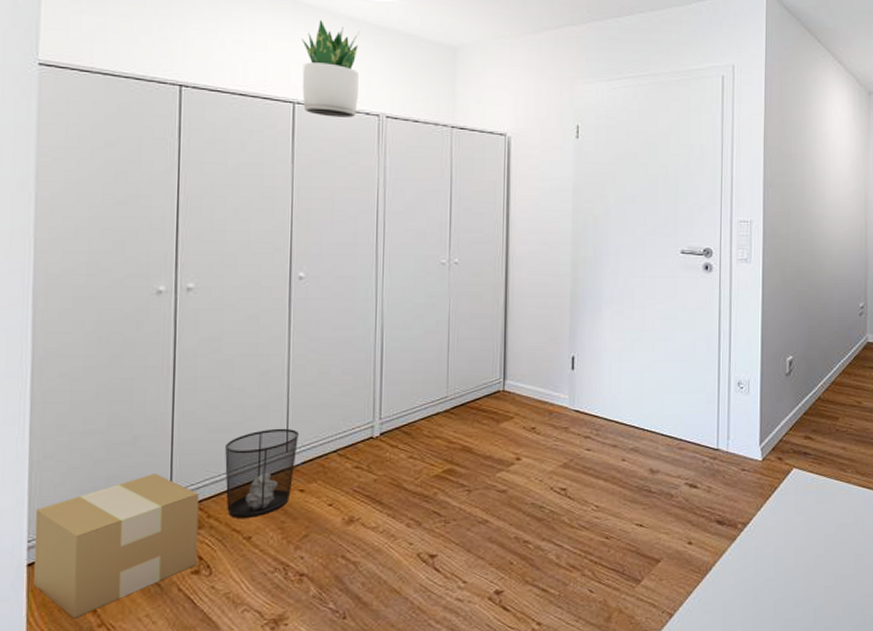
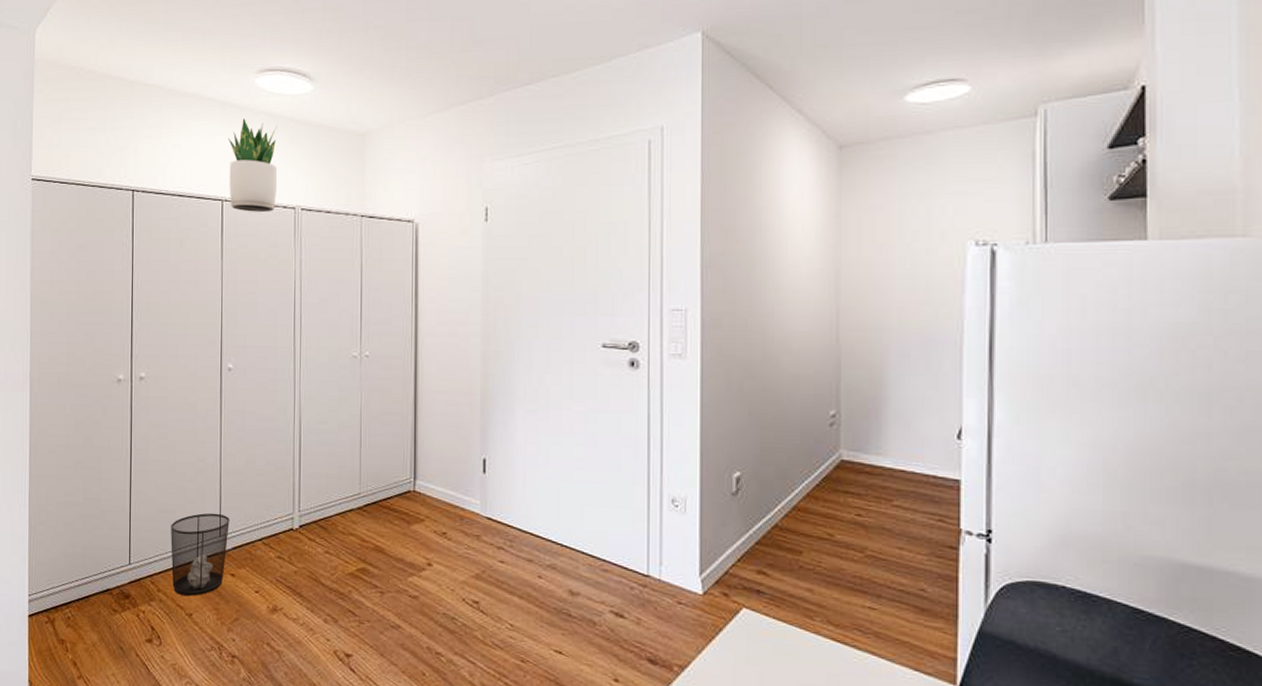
cardboard box: present [33,473,199,619] -> none [32,546,151,668]

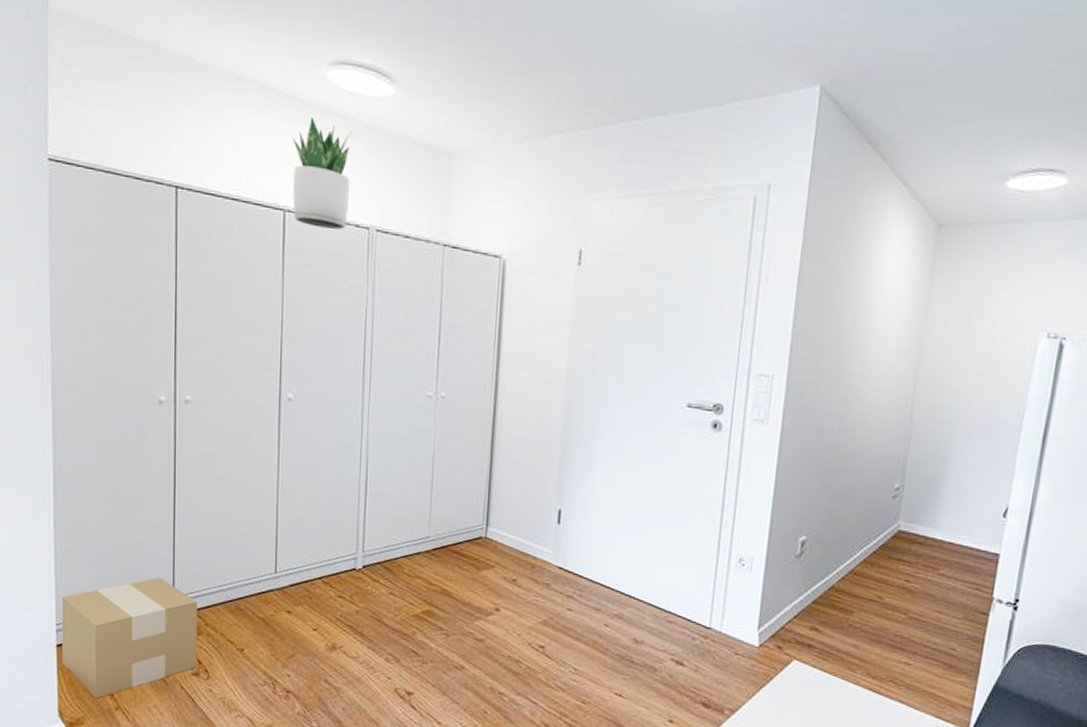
cardboard box: none [32,546,151,668] -> present [61,577,198,699]
waste bin: present [171,513,229,596] -> none [220,548,286,632]

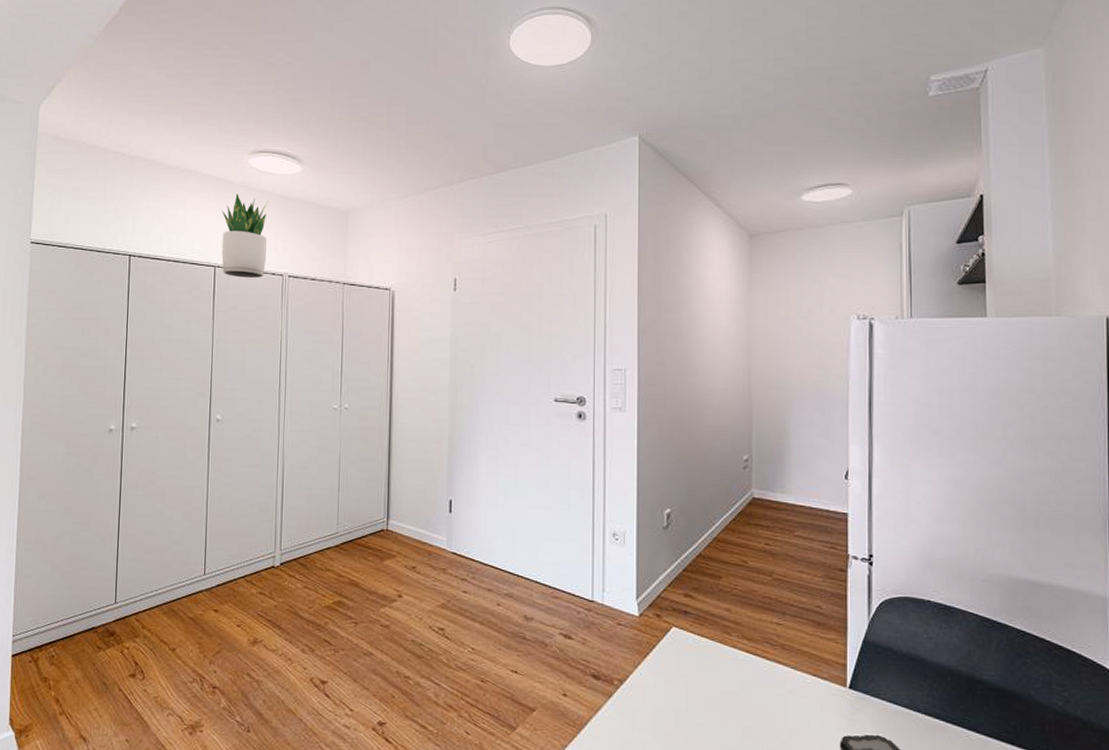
cardboard box: present [61,577,198,699] -> none [16,586,137,705]

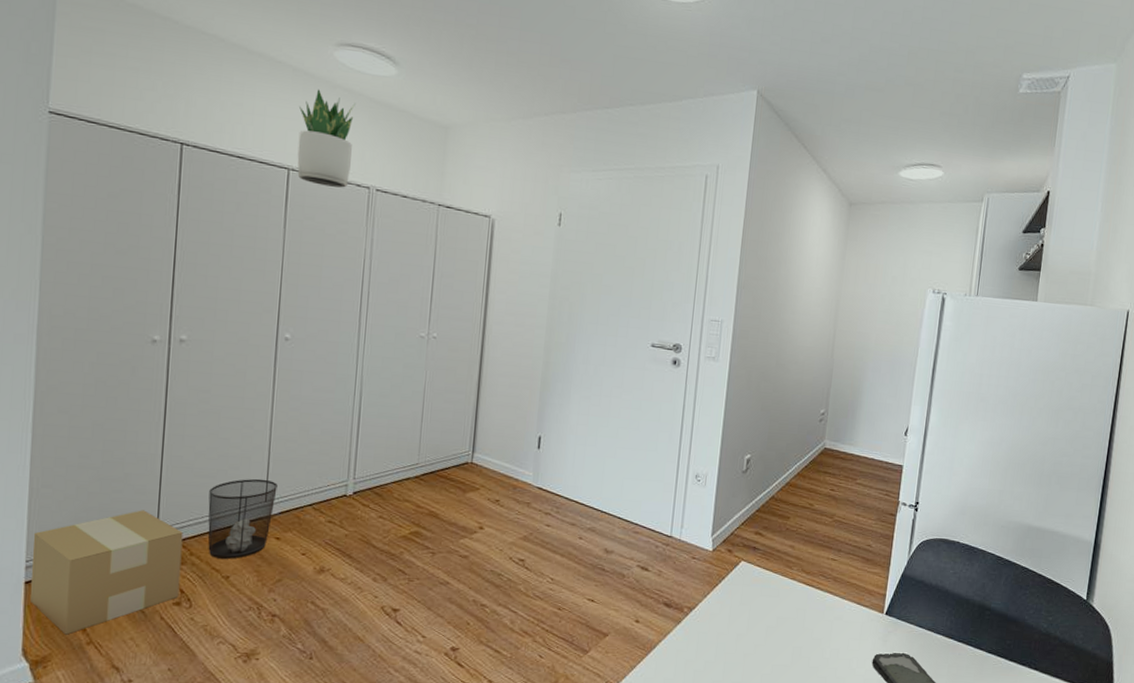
cardboard box: none [16,586,137,705] -> present [30,510,183,635]
waste bin: none [156,553,214,632] -> present [208,478,278,559]

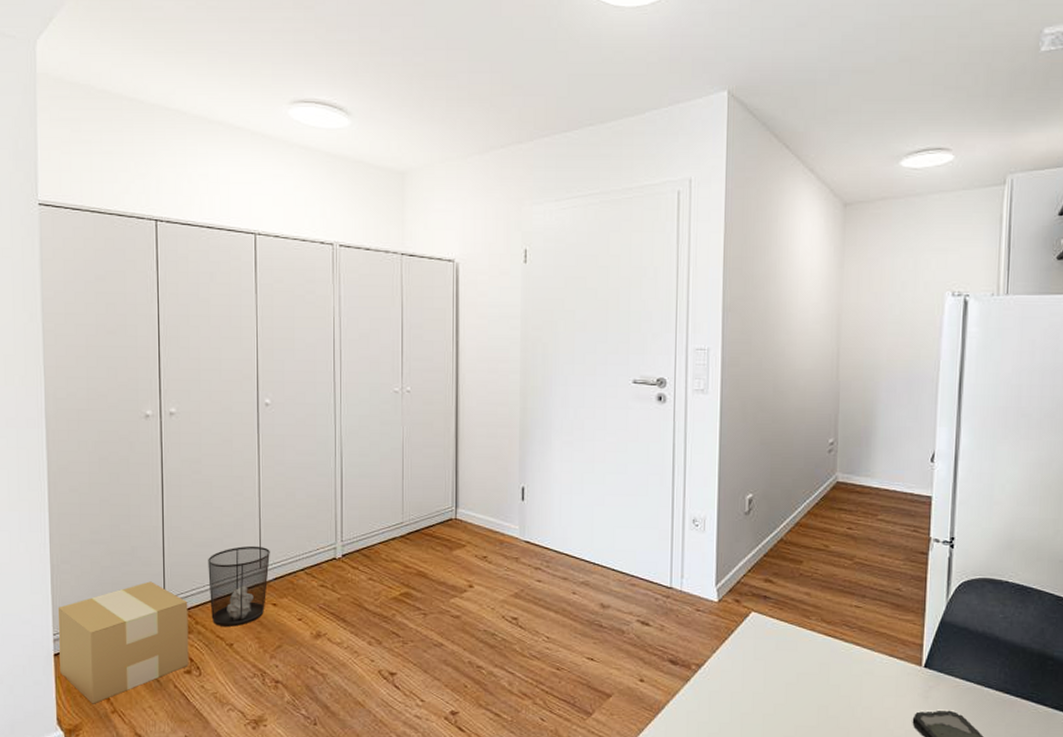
planter: present [297,89,355,188] -> none [260,150,313,247]

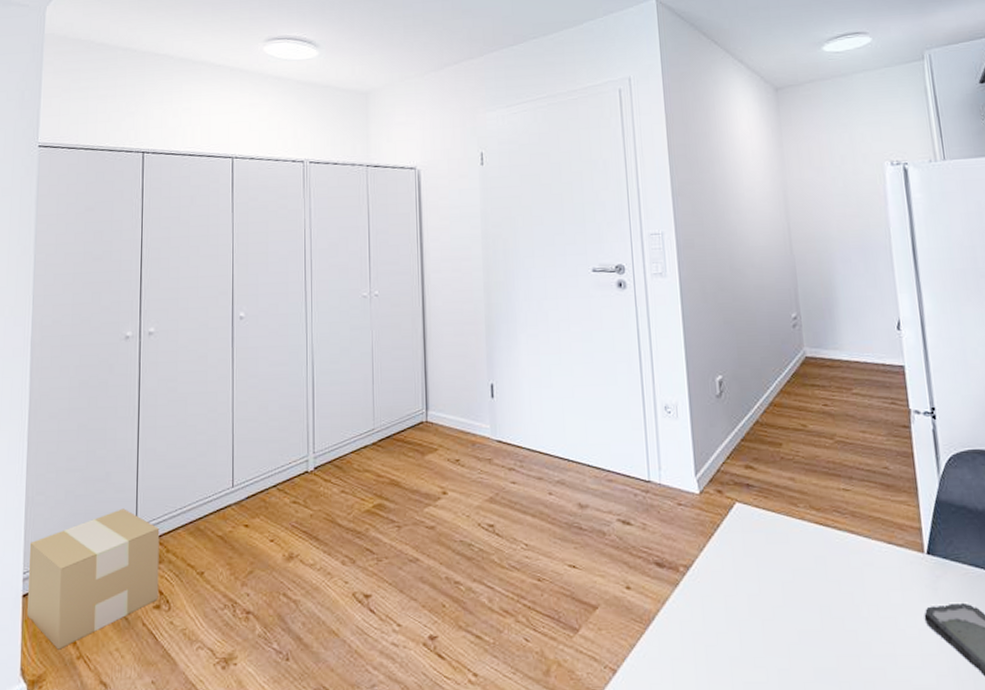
waste bin: present [208,545,270,627] -> none [181,463,243,553]

